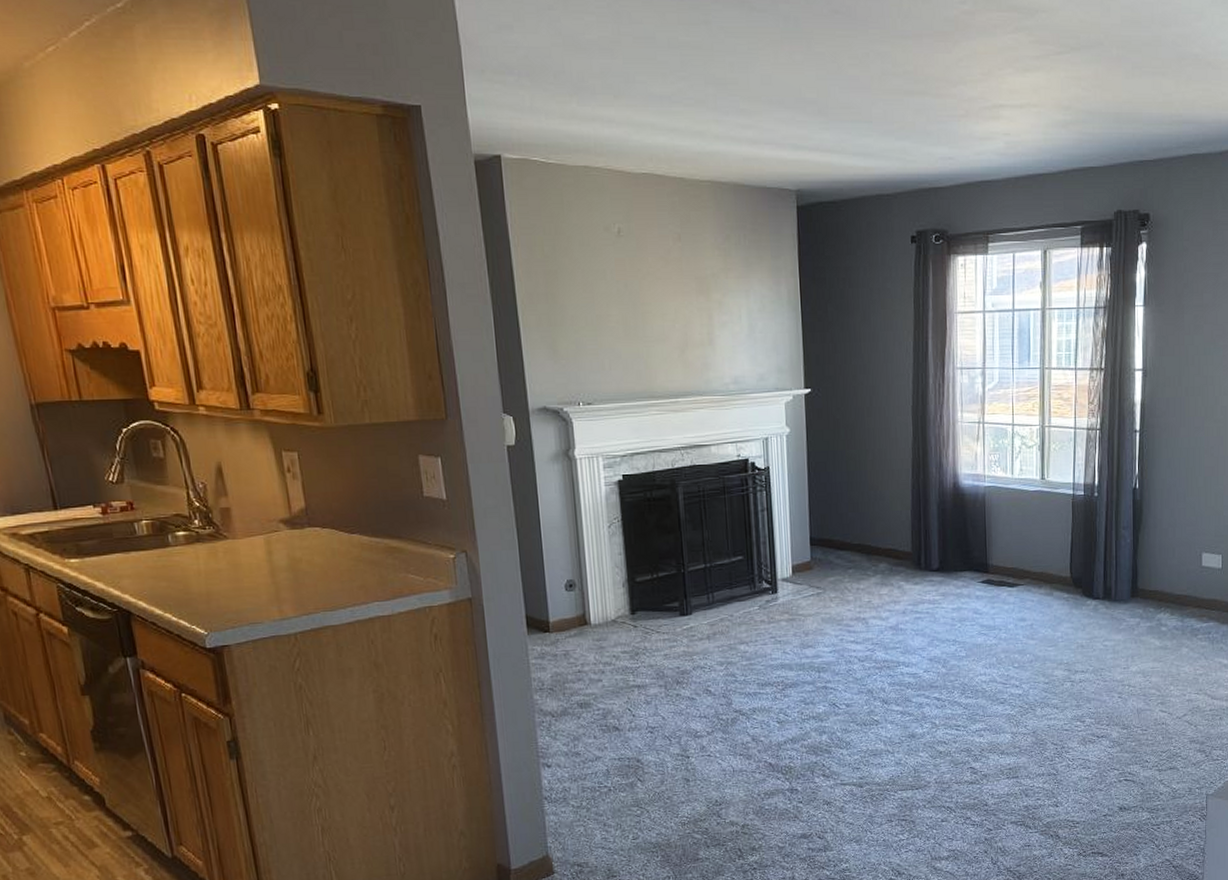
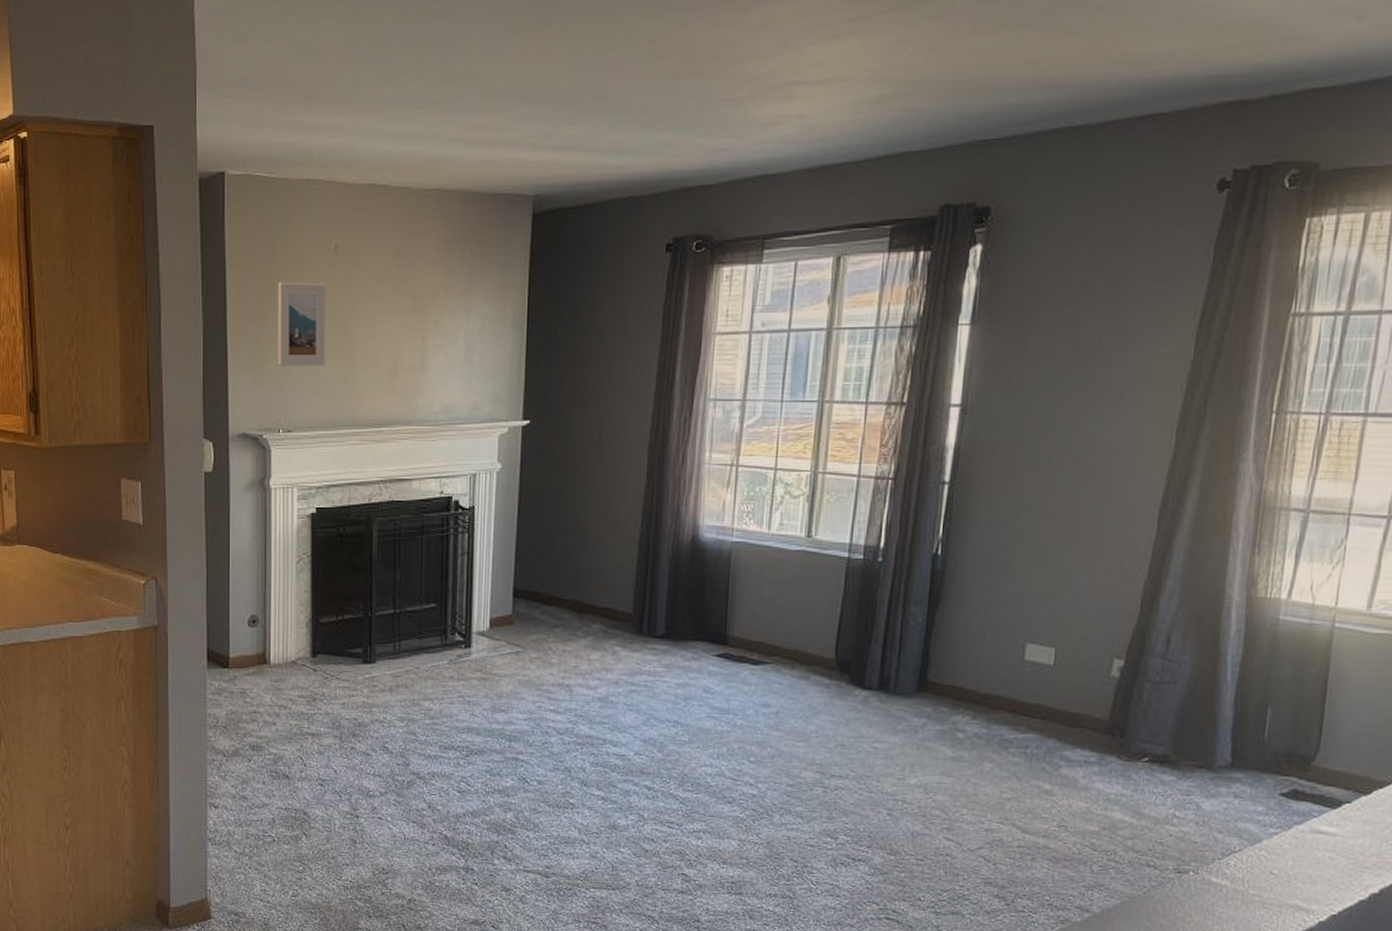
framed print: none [564,262,619,343] -> present [277,282,327,367]

